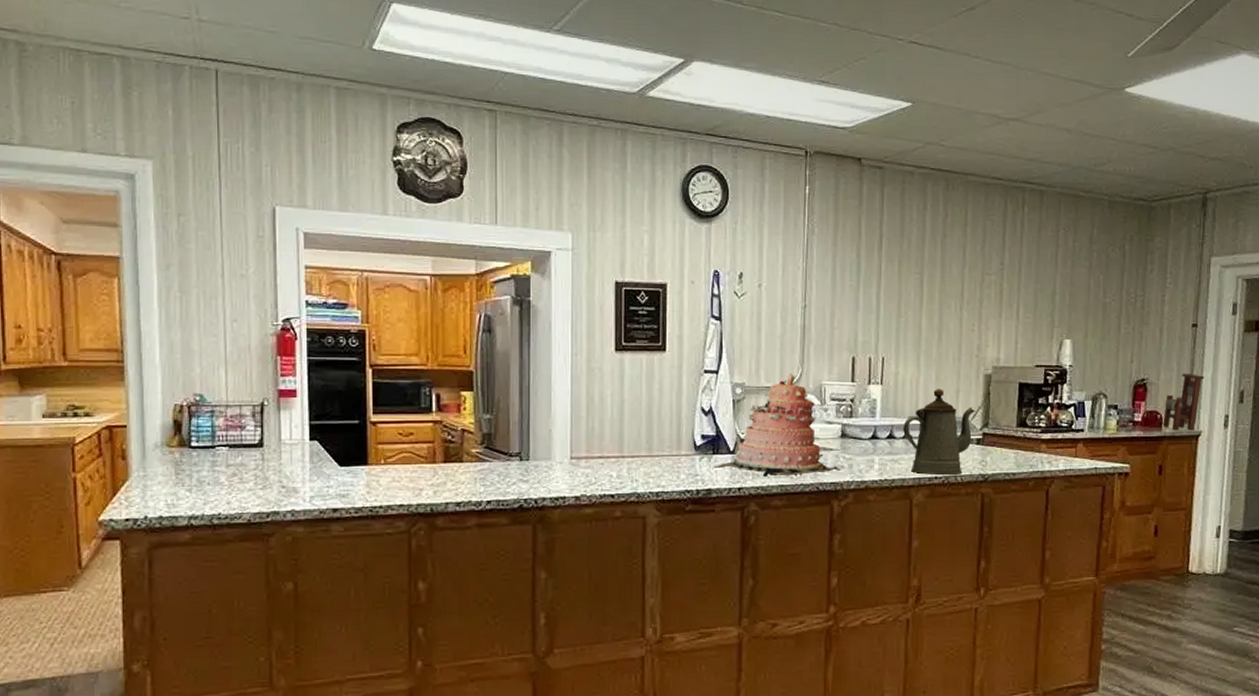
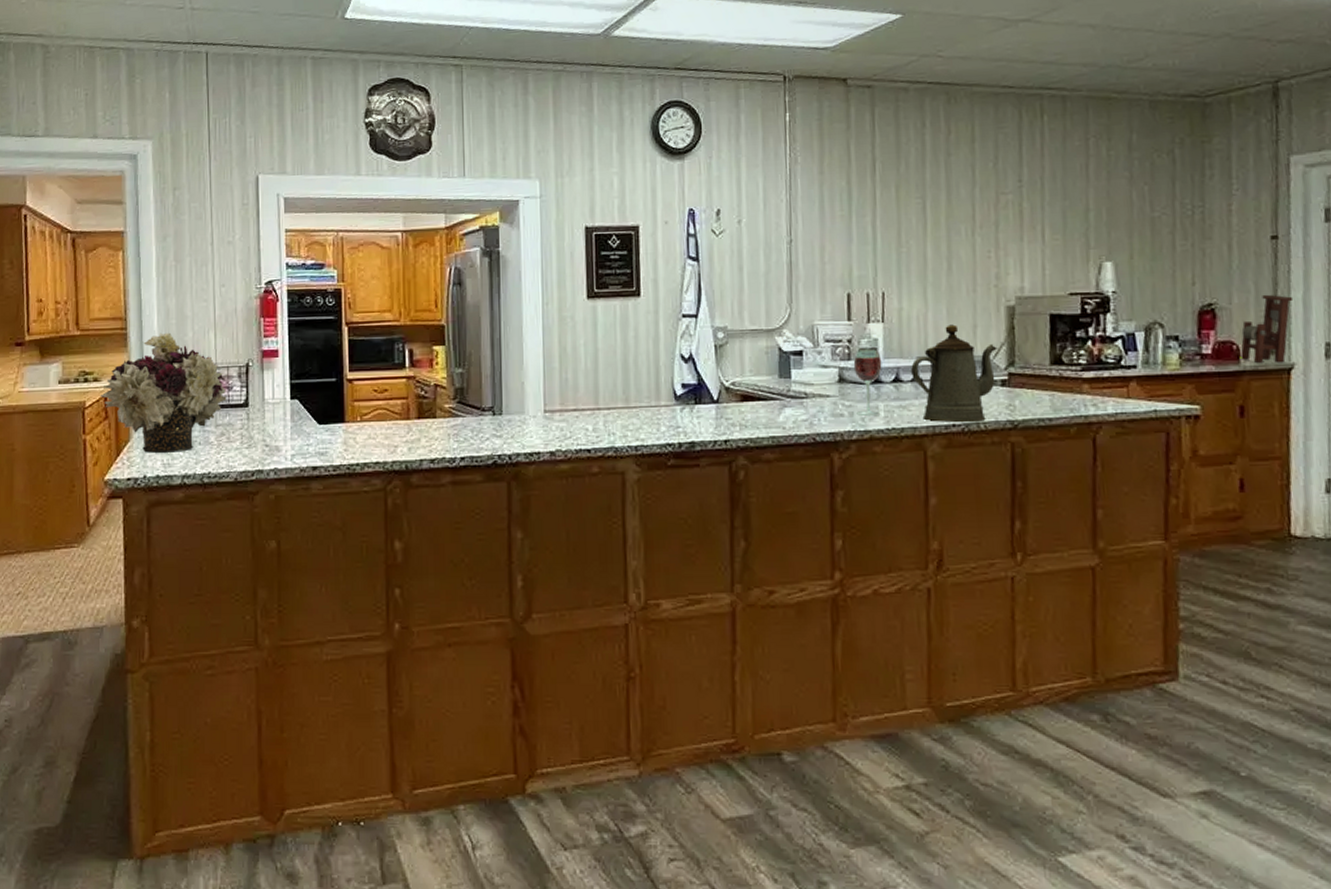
flower arrangement: none [92,367,239,493] -> present [100,332,227,453]
cake: present [712,373,845,477] -> none [695,314,845,428]
wineglass: none [854,406,879,469] -> present [853,346,882,417]

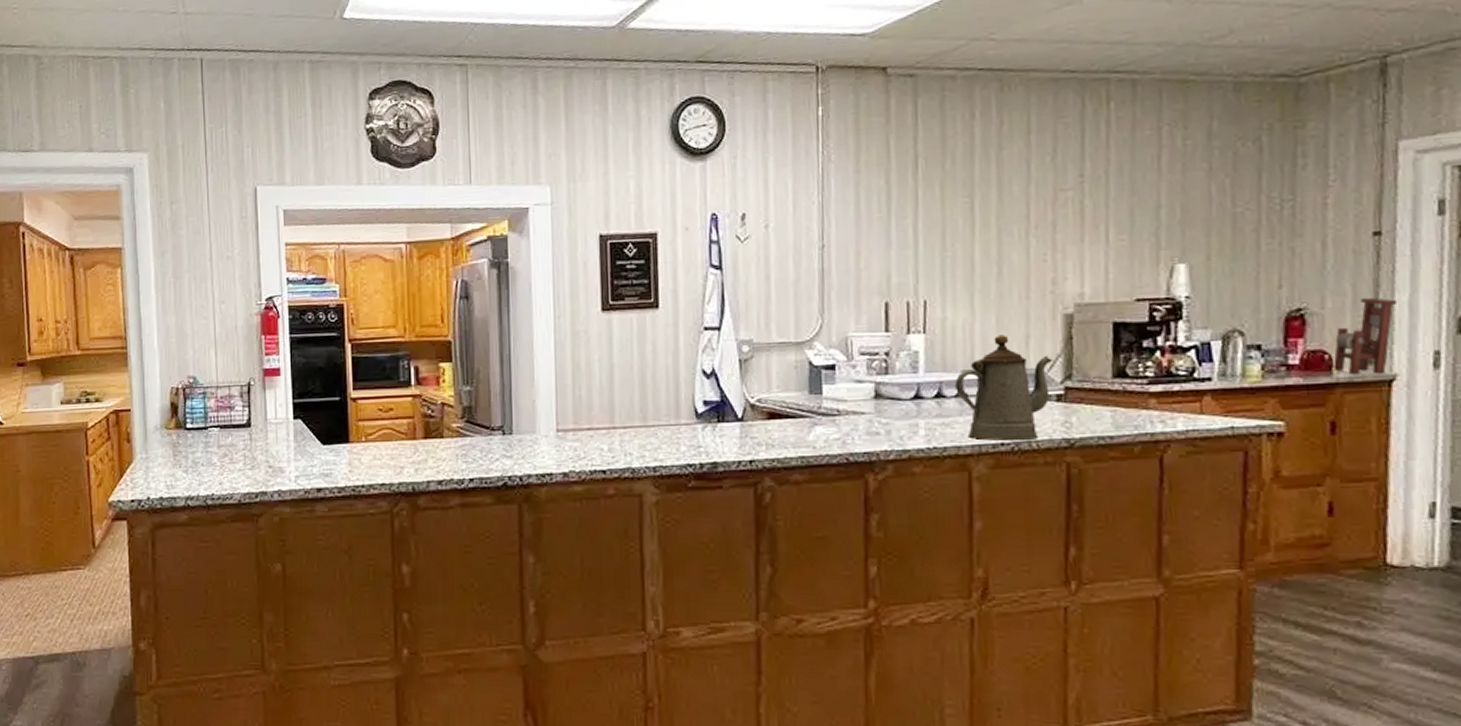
flower arrangement: present [100,332,227,453] -> none [102,351,229,474]
wineglass: present [853,346,882,417] -> none [891,359,923,435]

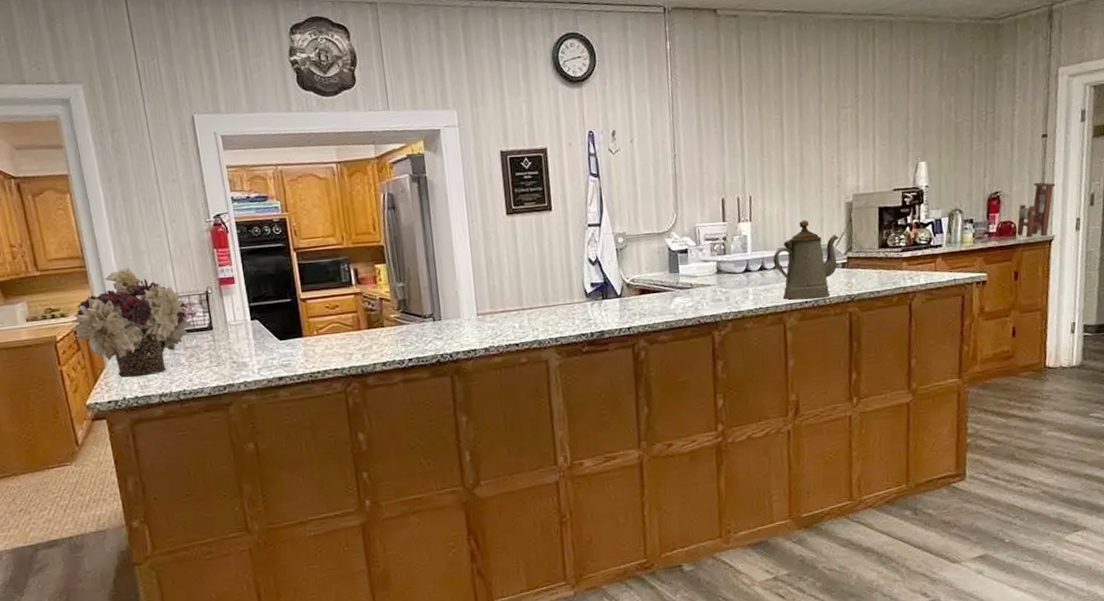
flower arrangement: none [102,351,229,474] -> present [69,267,192,378]

